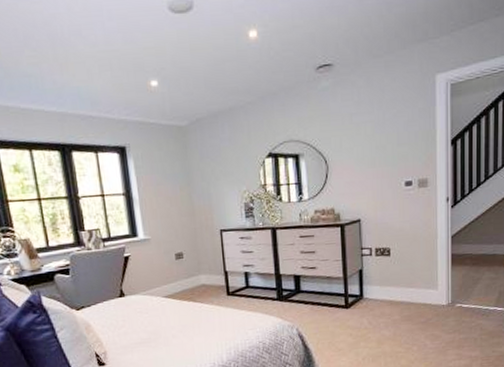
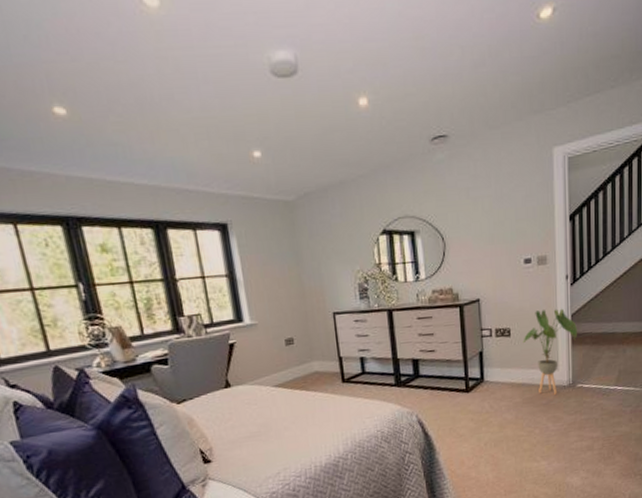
house plant: none [402,229,457,313] -> present [523,308,577,395]

